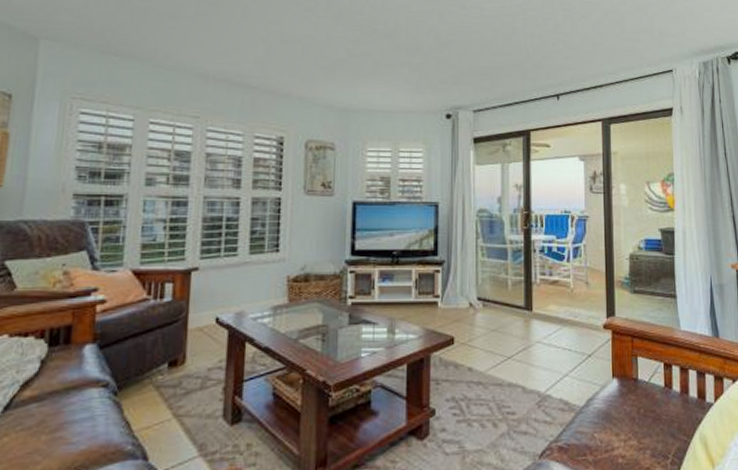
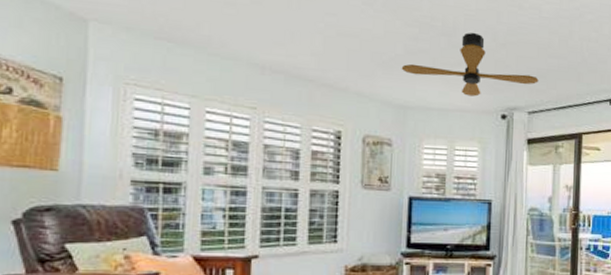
ceiling fan: none [343,33,483,97] -> present [401,32,539,97]

